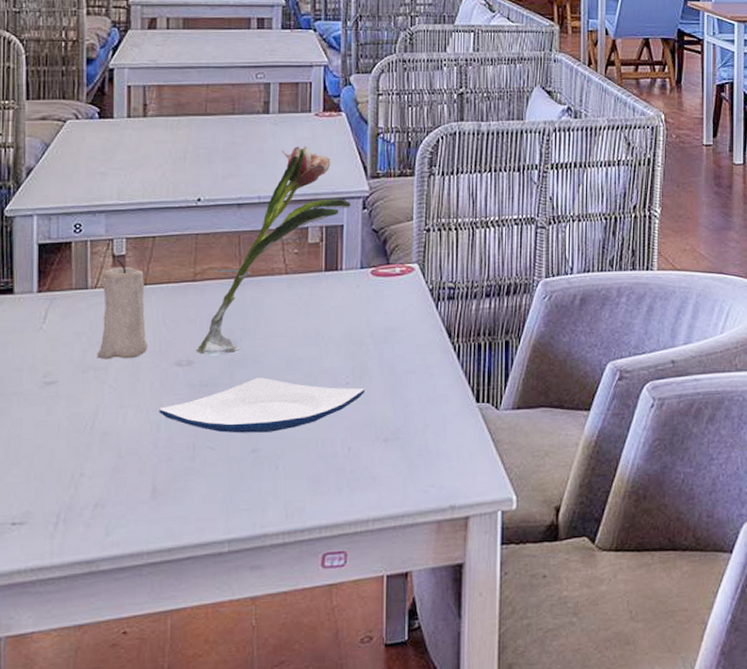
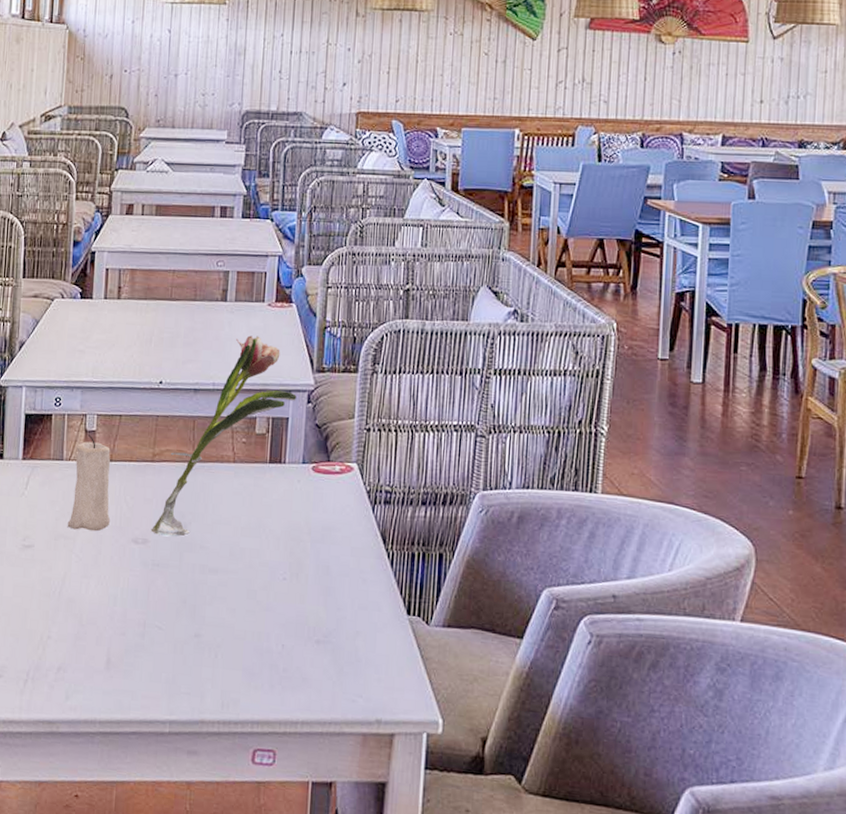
plate: present [159,377,364,433] -> none [116,563,300,620]

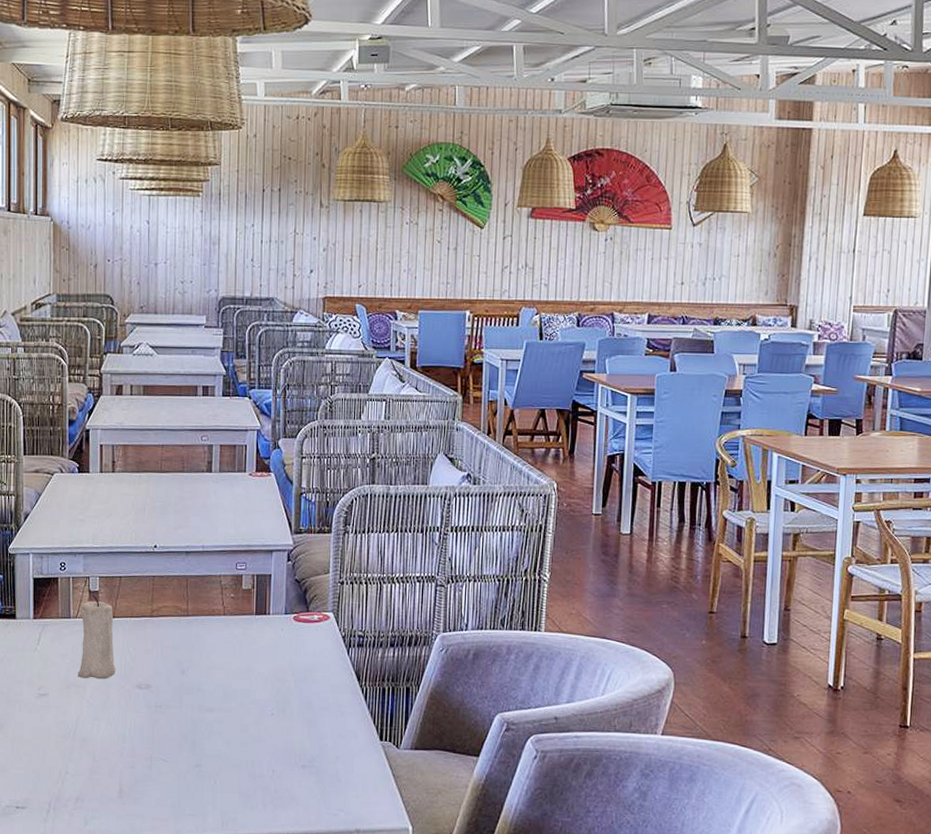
flower: present [150,335,297,537] -> none [152,502,278,682]

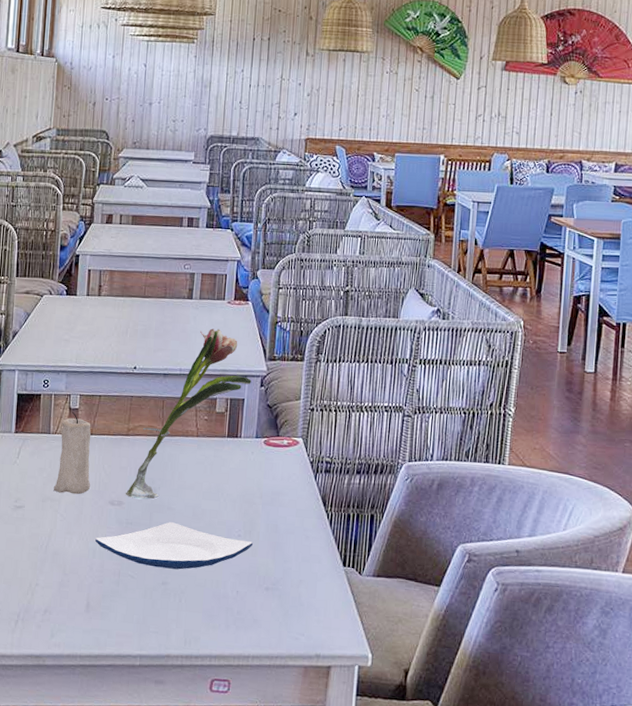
plate: none [124,703,287,751] -> present [95,522,253,570]
flower: none [152,502,278,682] -> present [125,328,251,500]

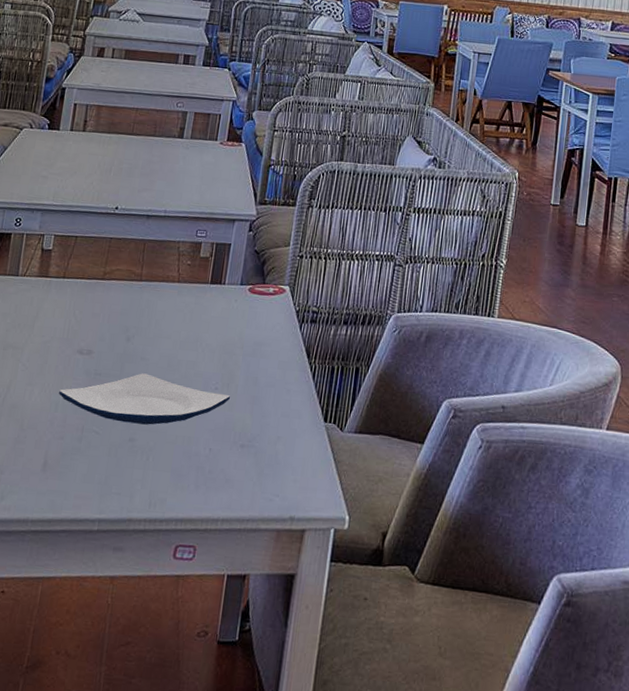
candle: present [53,412,91,495] -> none [16,254,64,343]
flower: present [125,328,251,500] -> none [95,169,240,349]

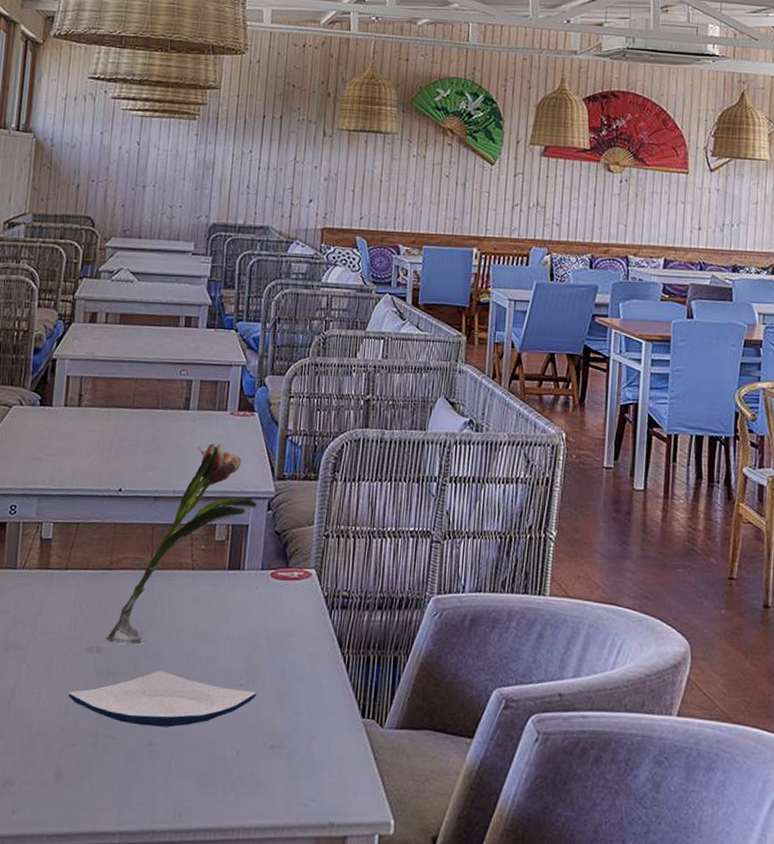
flower: none [95,169,240,349] -> present [105,443,257,645]

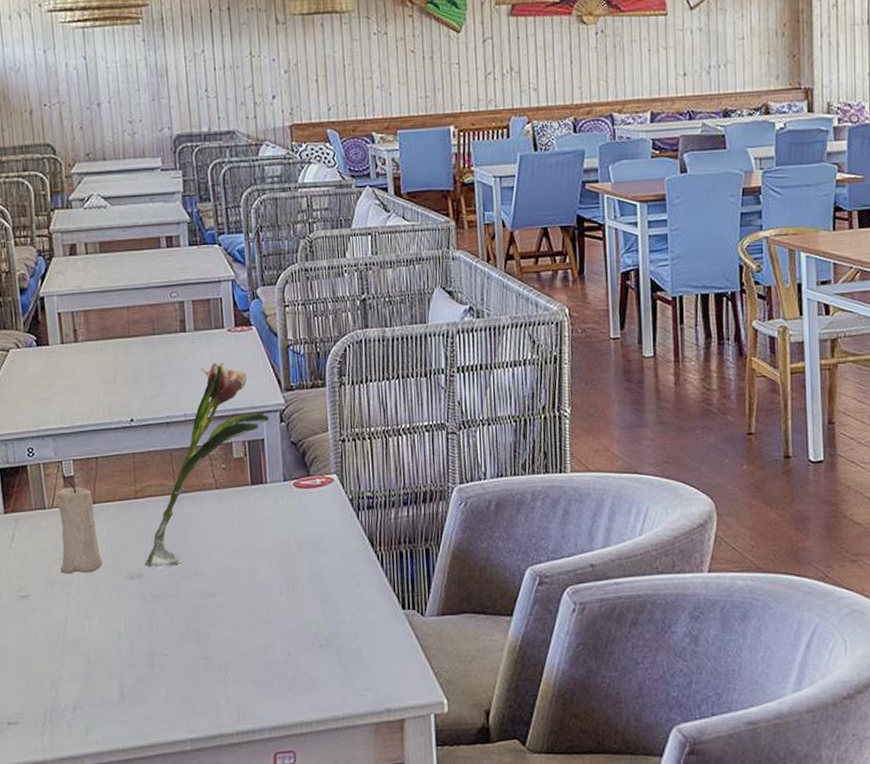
candle: none [19,543,66,641] -> present [57,481,103,574]
plate: present [68,671,256,727] -> none [118,588,298,641]

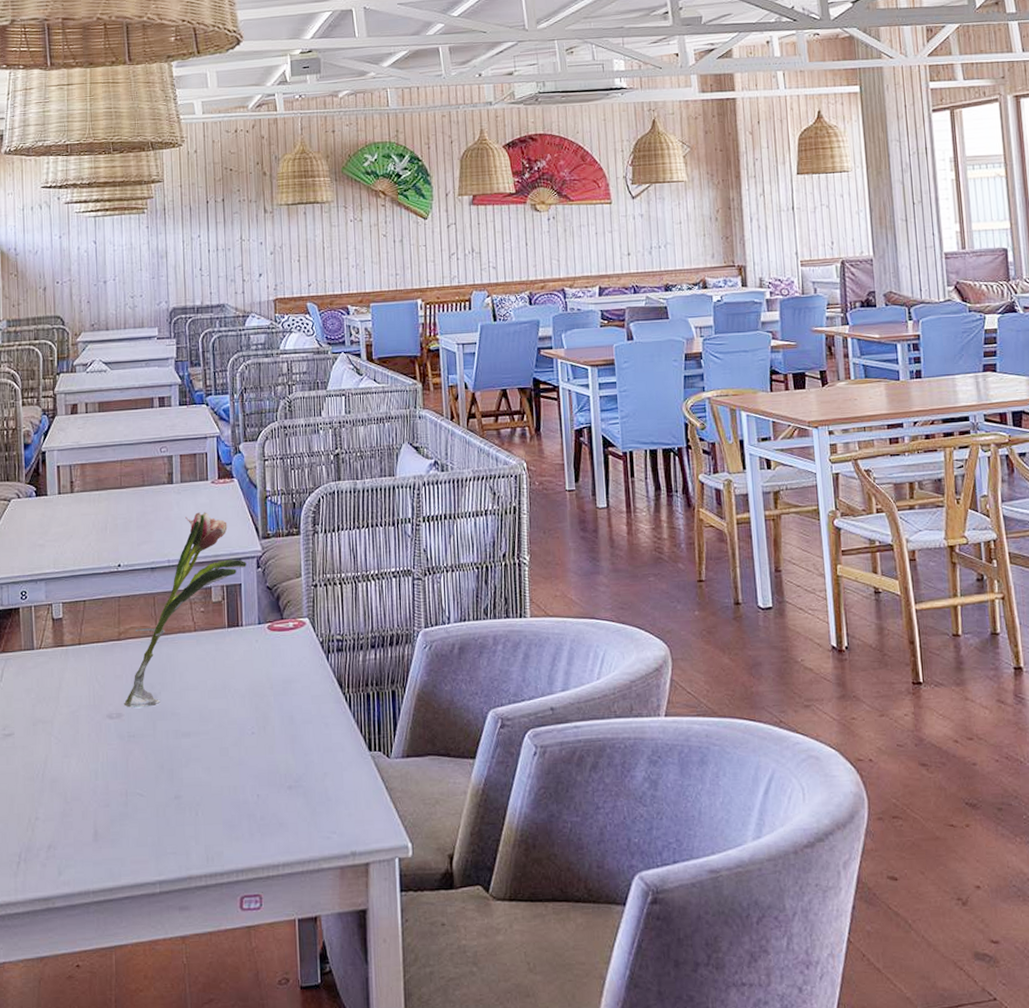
candle: present [57,481,103,574] -> none [44,623,85,713]

